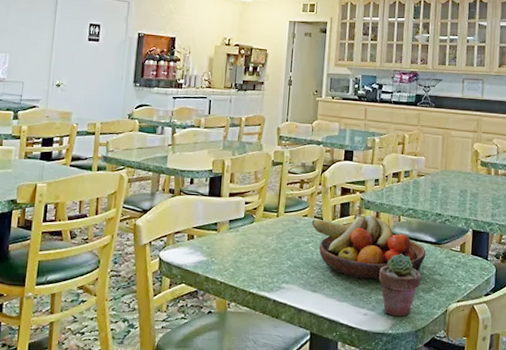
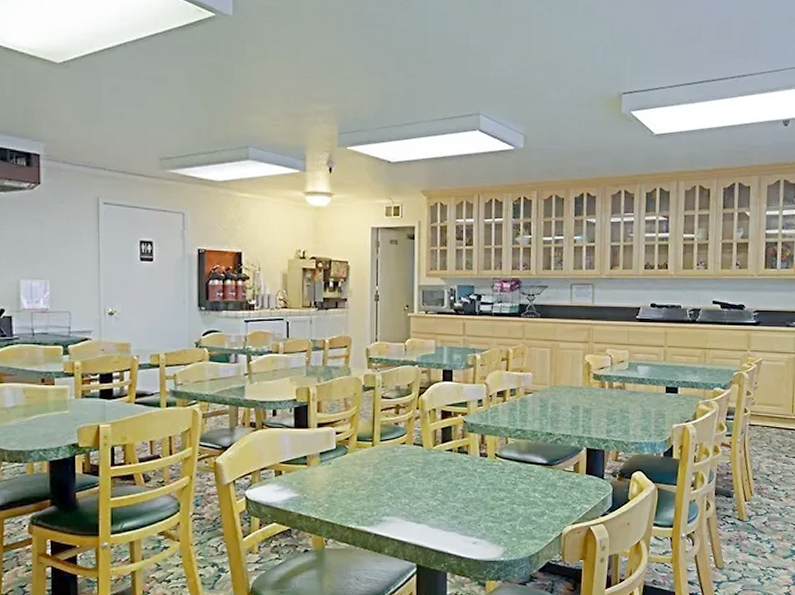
fruit bowl: present [311,213,426,280] -> none [411,437,537,507]
potted succulent: present [379,254,421,317] -> none [488,478,533,543]

